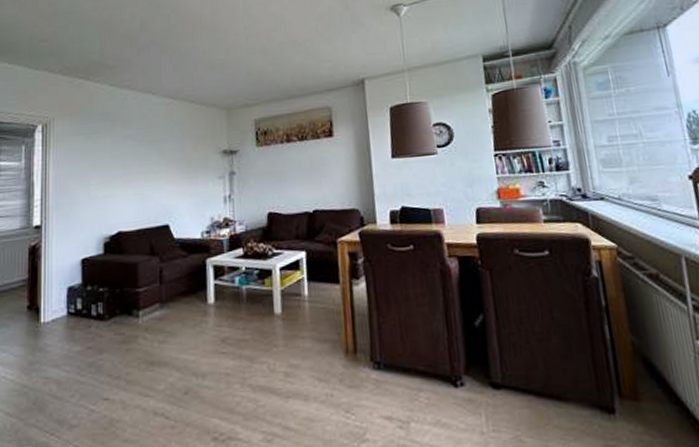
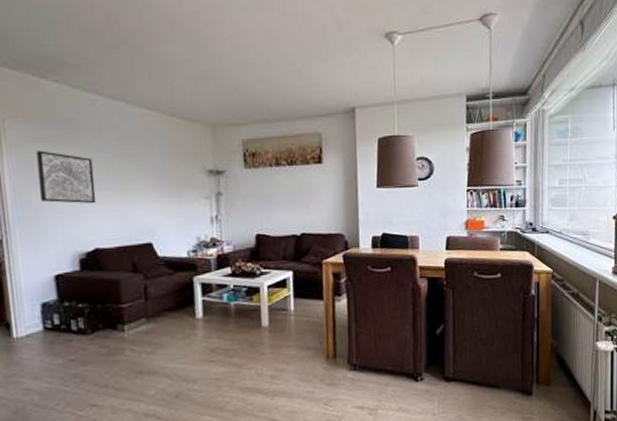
wall art: none [76,142,122,189] -> present [36,150,97,204]

